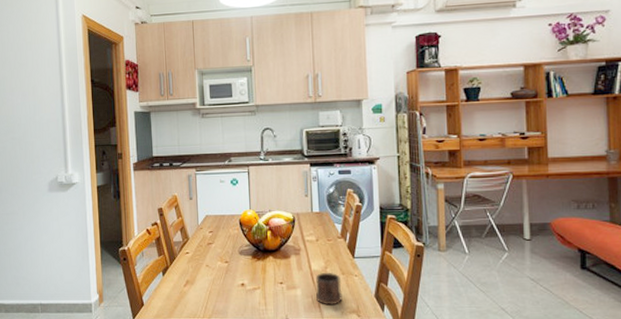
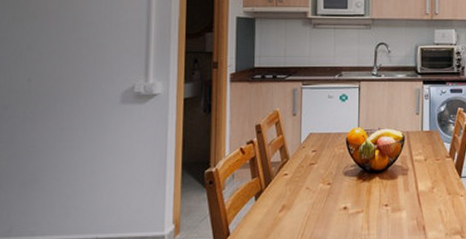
mug: present [315,272,343,305] -> none [421,192,447,227]

